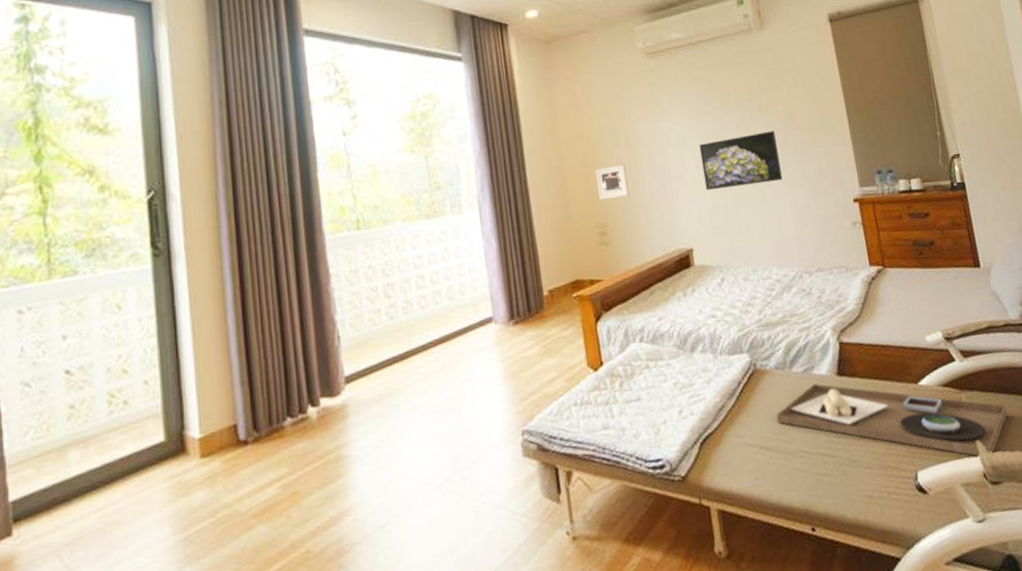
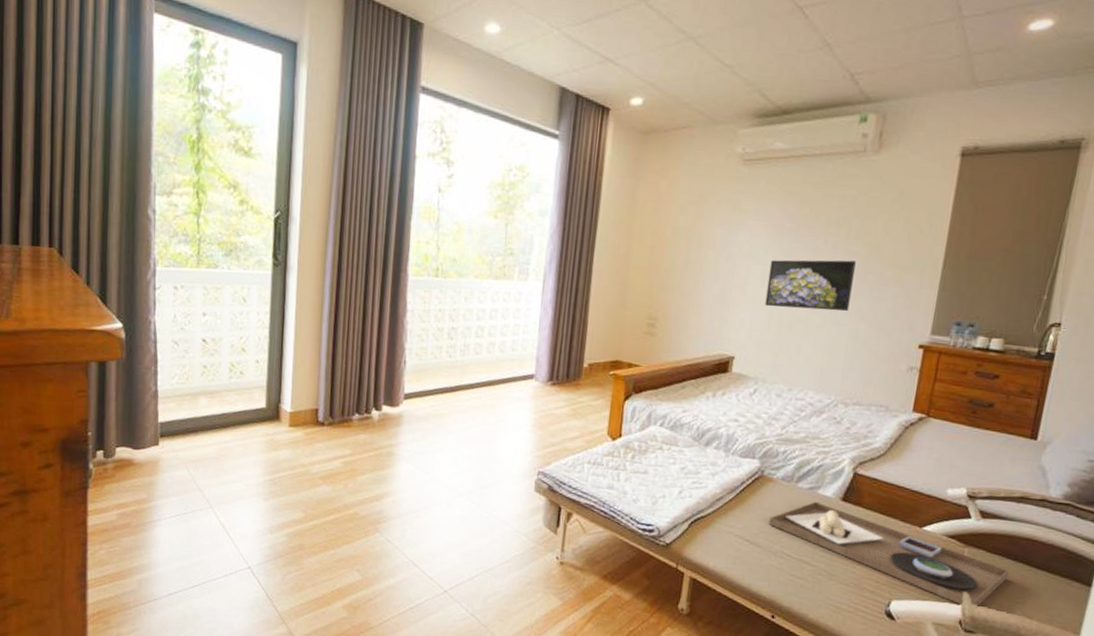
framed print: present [594,164,629,200] -> none [656,264,690,296]

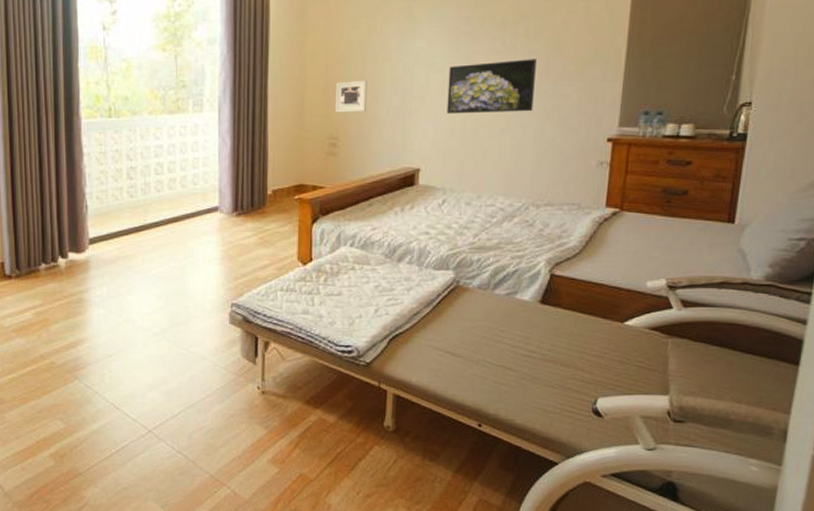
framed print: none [656,264,690,296] -> present [334,80,367,113]
platter: present [768,501,1010,609] -> none [468,306,715,398]

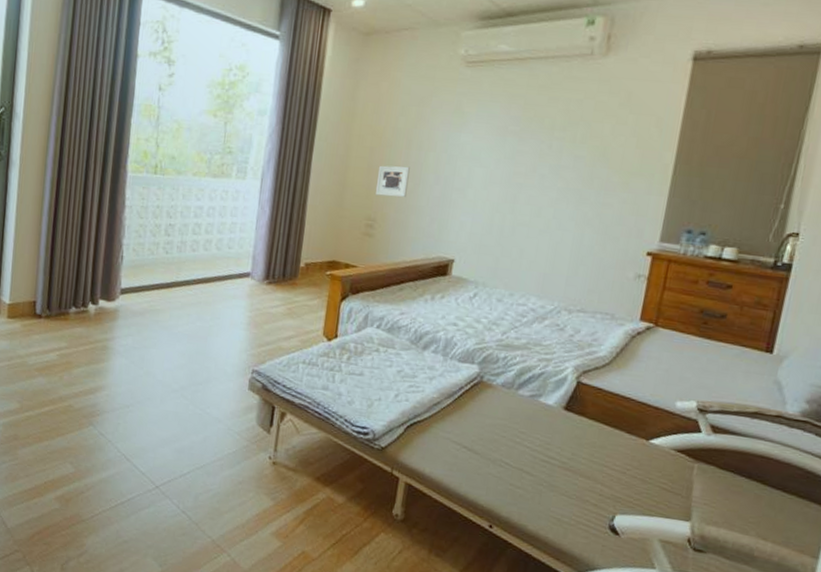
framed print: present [446,59,537,114] -> none [486,162,582,217]

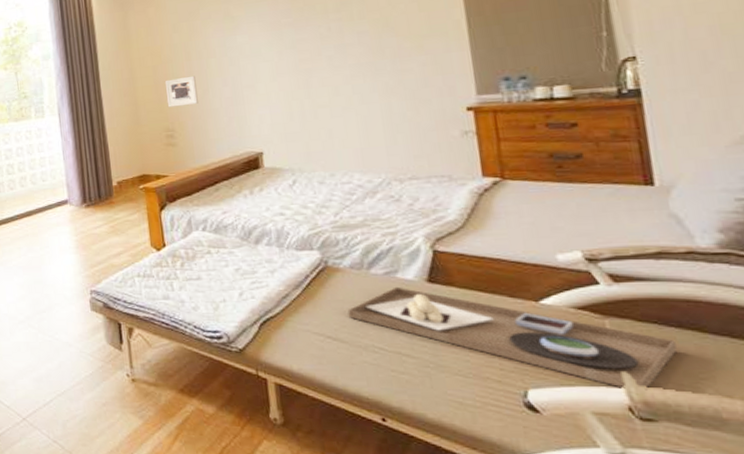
platter: none [487,409,743,527] -> present [347,286,677,391]

